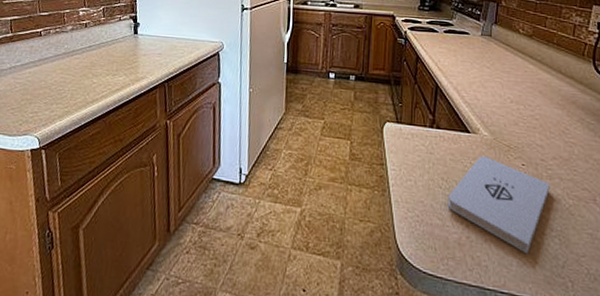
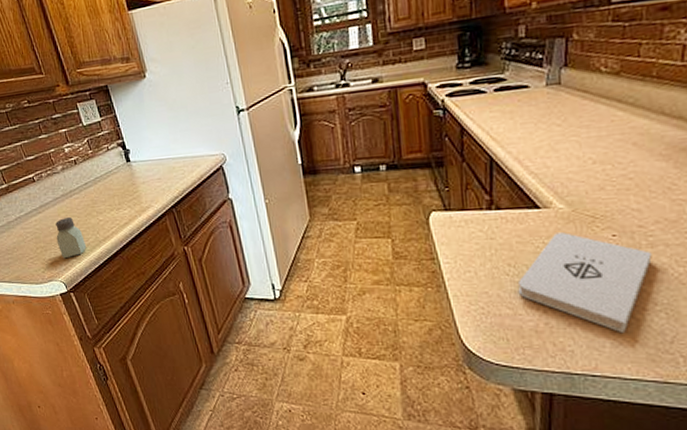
saltshaker: none [44,75,73,115] -> present [55,217,86,259]

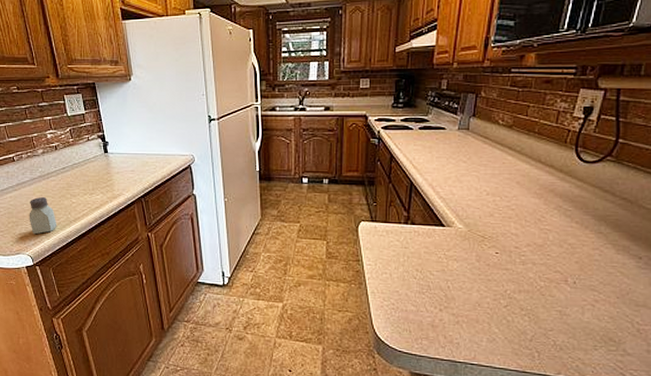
notepad: present [518,232,652,334] -> none [421,247,523,332]

